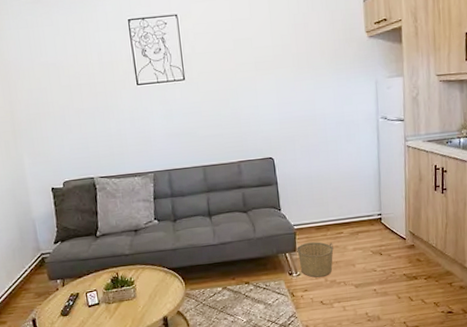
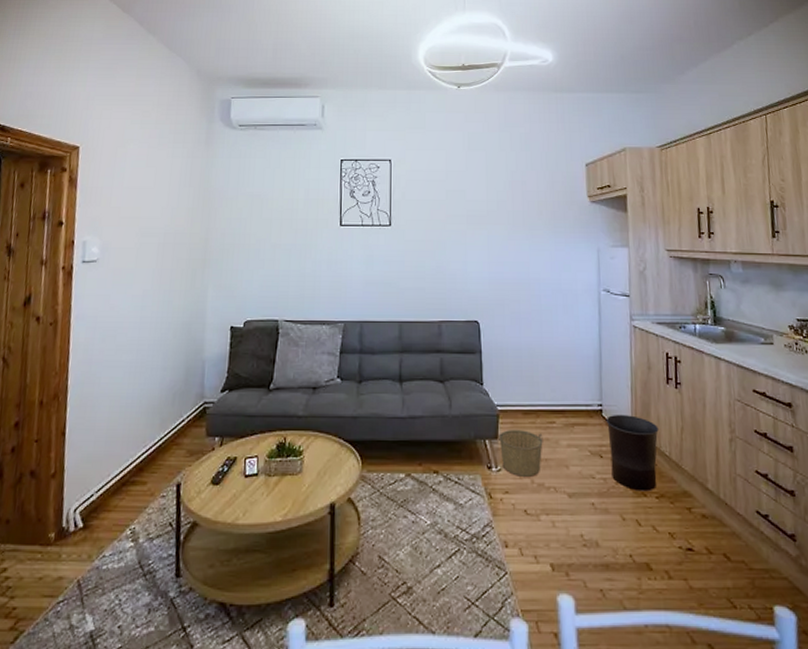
waste bin: none [384,219,428,276] -> present [605,415,659,492]

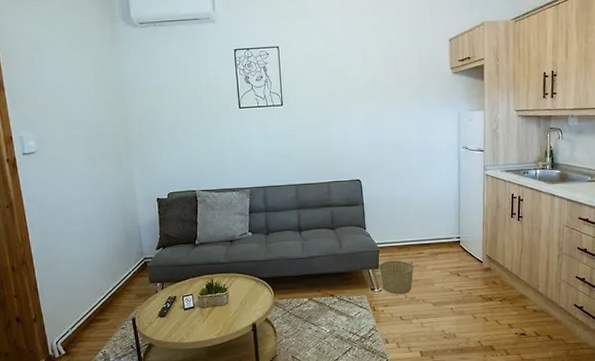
waste bin: present [605,415,659,492] -> none [462,243,503,298]

